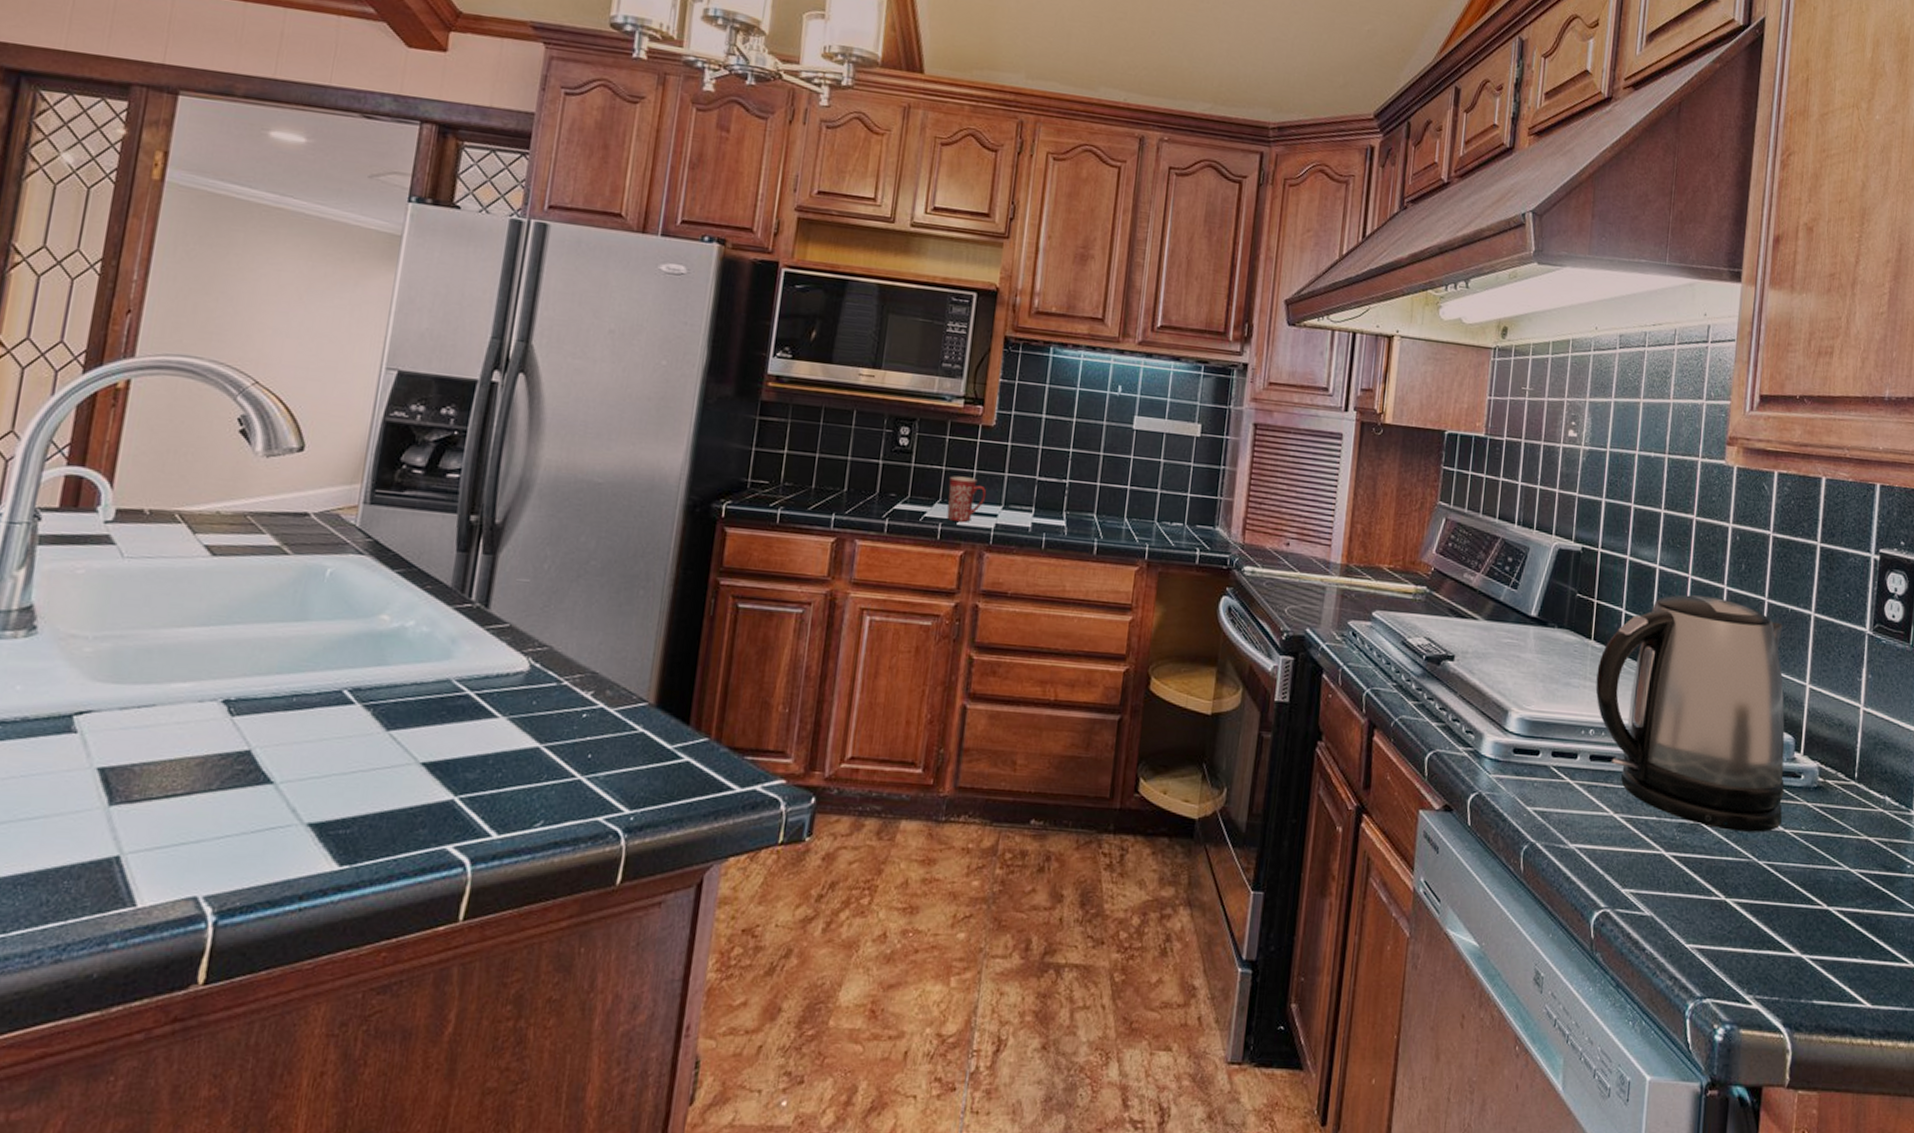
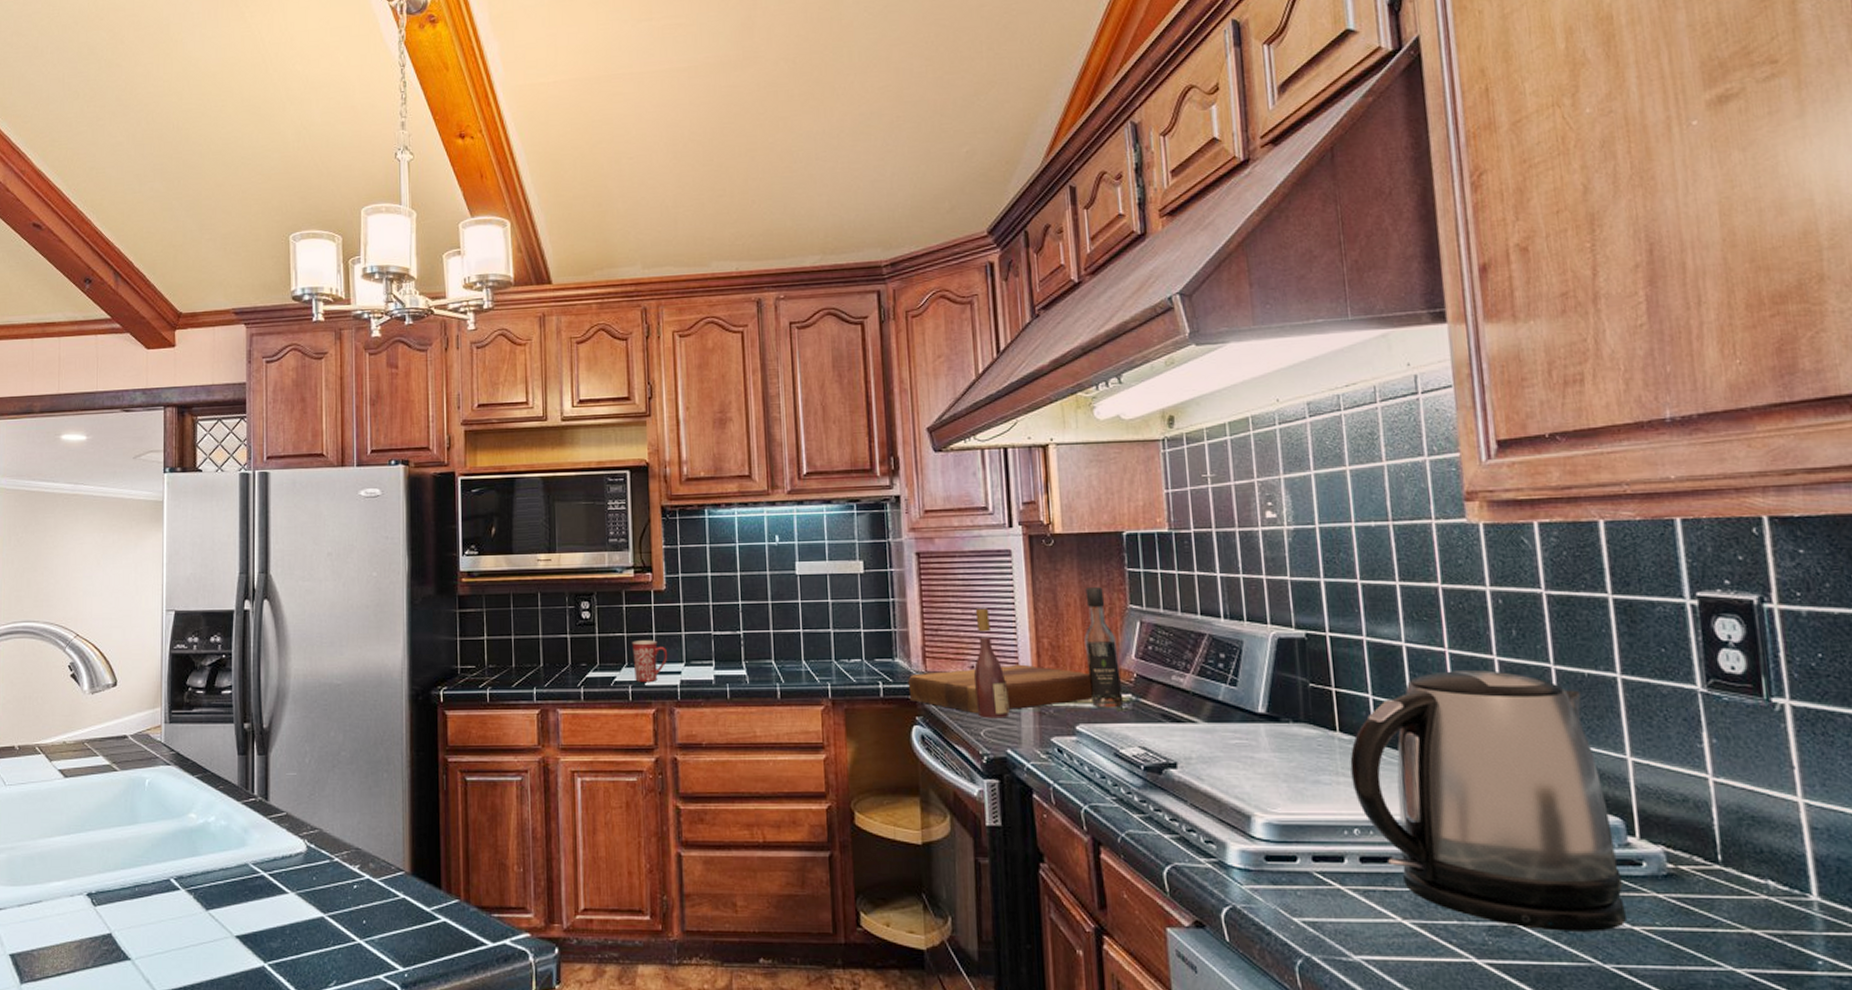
cutting board: none [1223,544,1393,591] -> present [908,664,1093,714]
wine bottle: none [1284,486,1318,598] -> present [973,608,1010,719]
bottle: none [1390,480,1422,599] -> present [1084,587,1124,708]

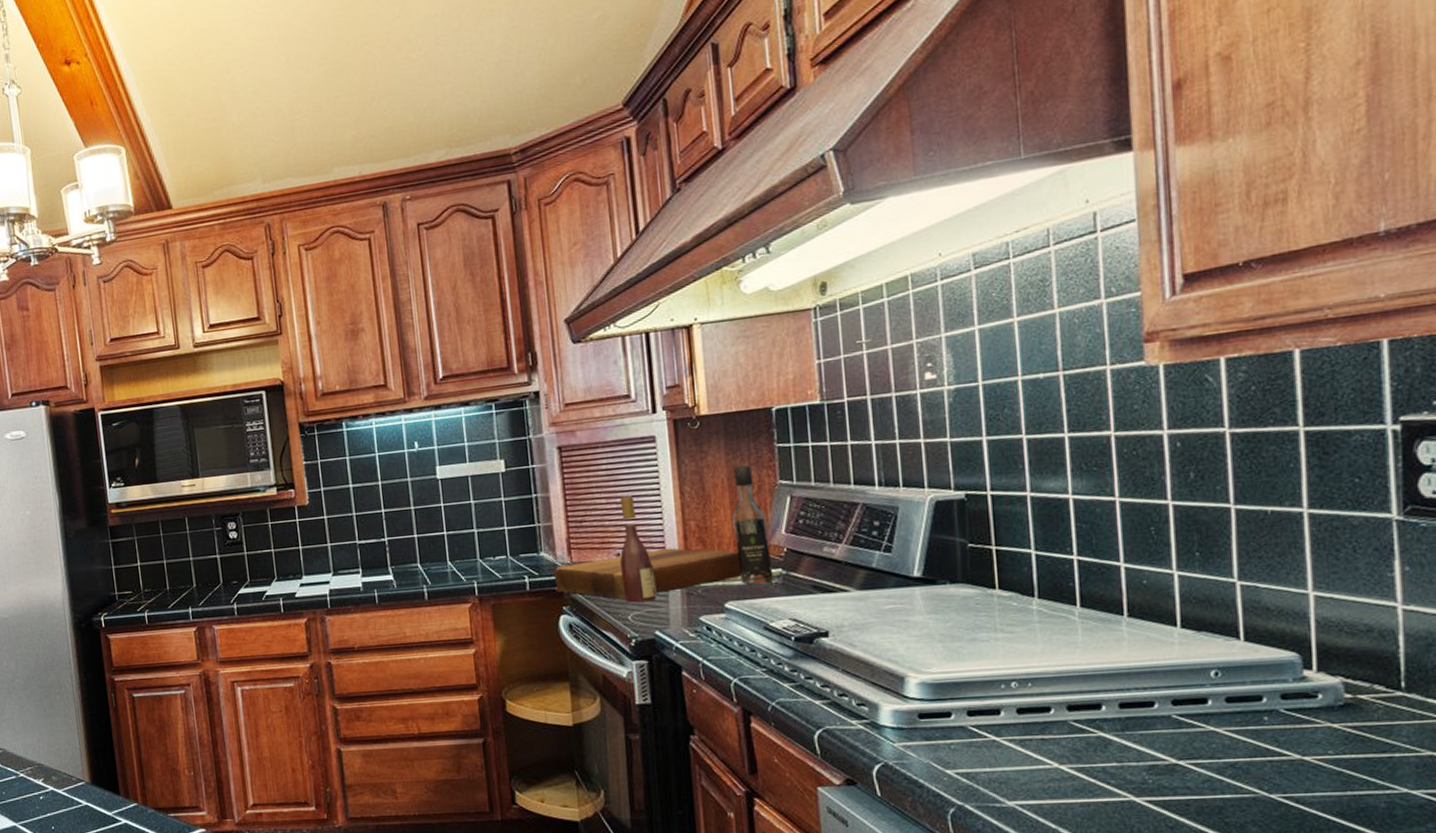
mug: present [632,640,668,682] -> none [280,553,316,594]
kettle: present [1350,670,1626,932] -> none [1009,516,1296,766]

